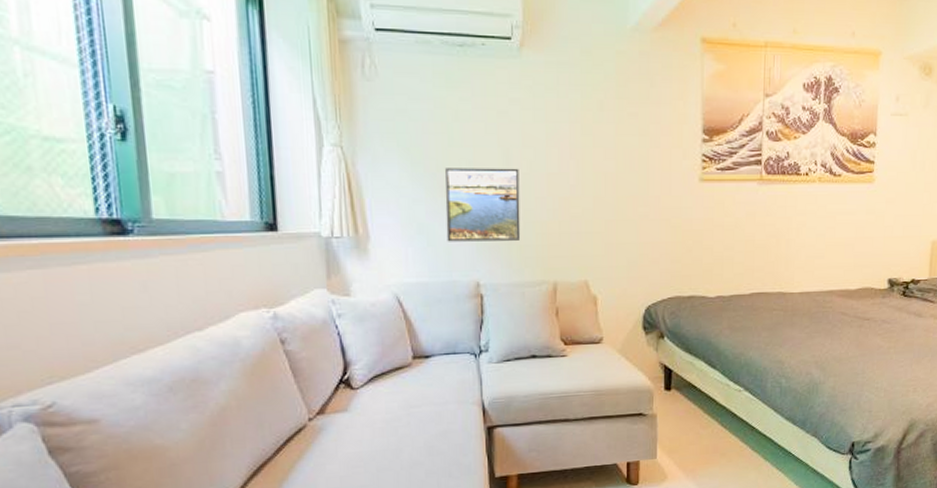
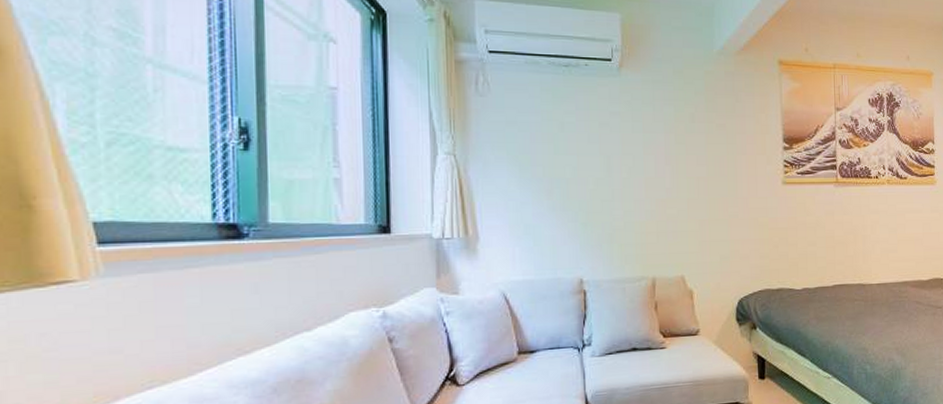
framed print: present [444,168,521,242] -> none [550,173,621,242]

